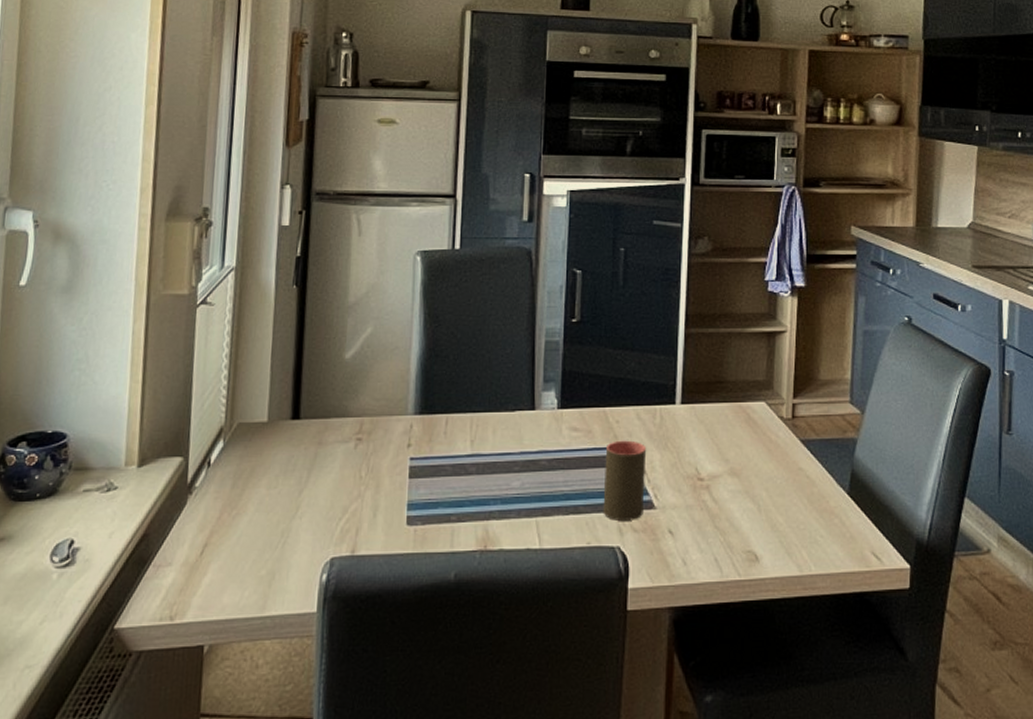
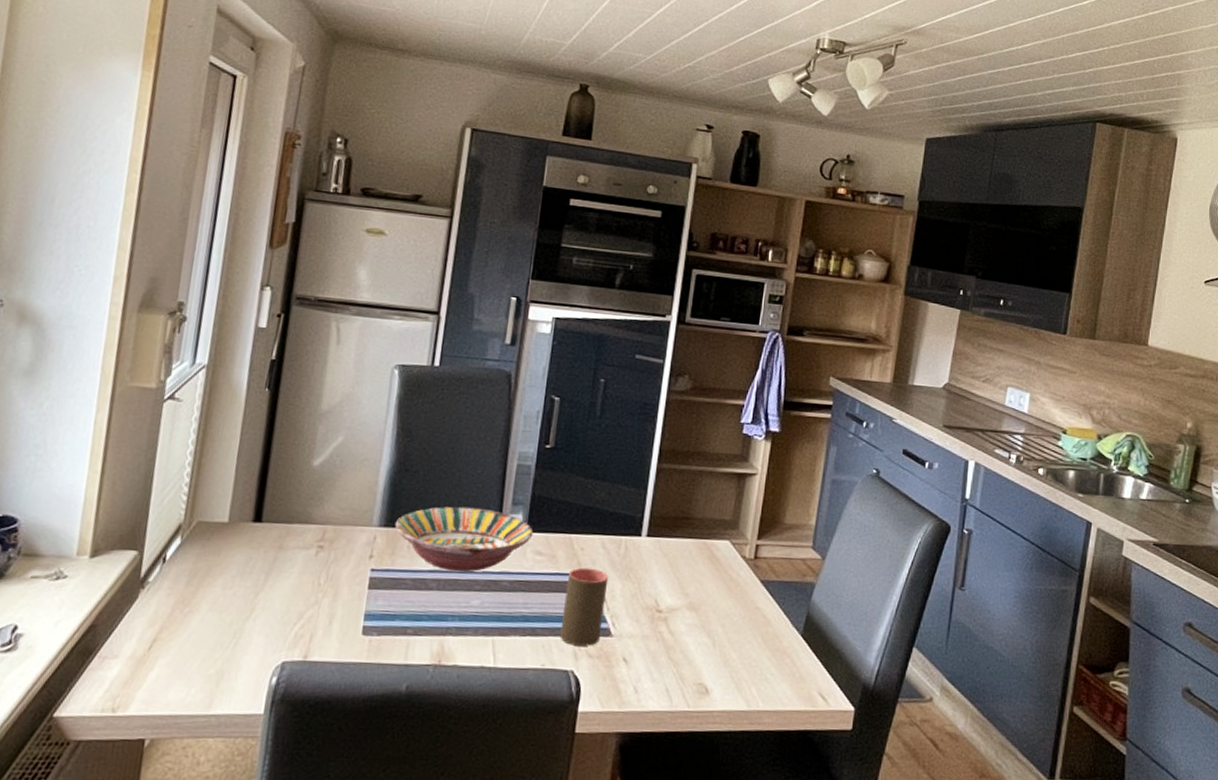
serving bowl: none [430,388,567,454] -> present [395,506,534,572]

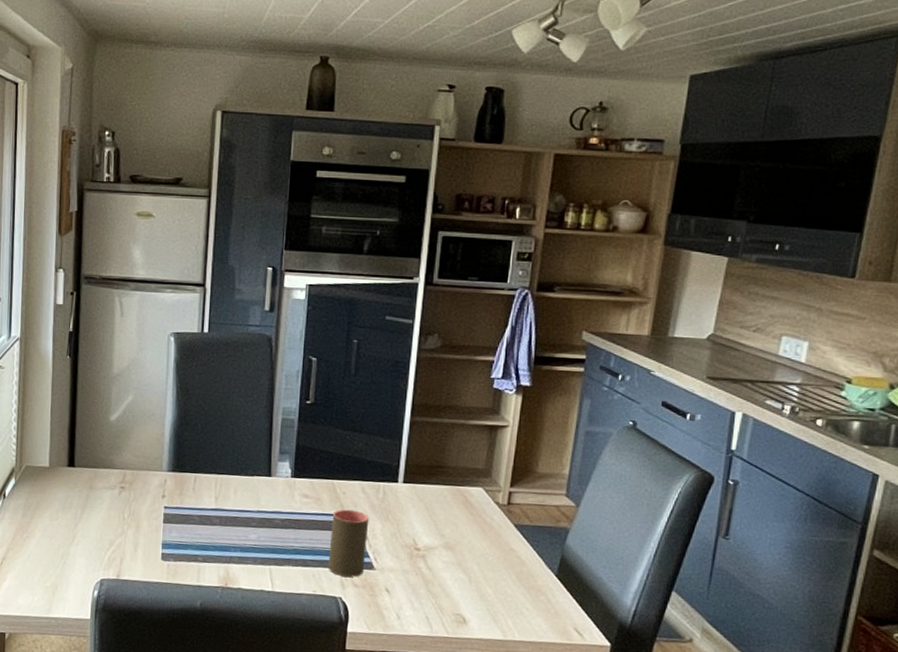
serving bowl: present [395,506,534,572] -> none [181,455,300,511]

